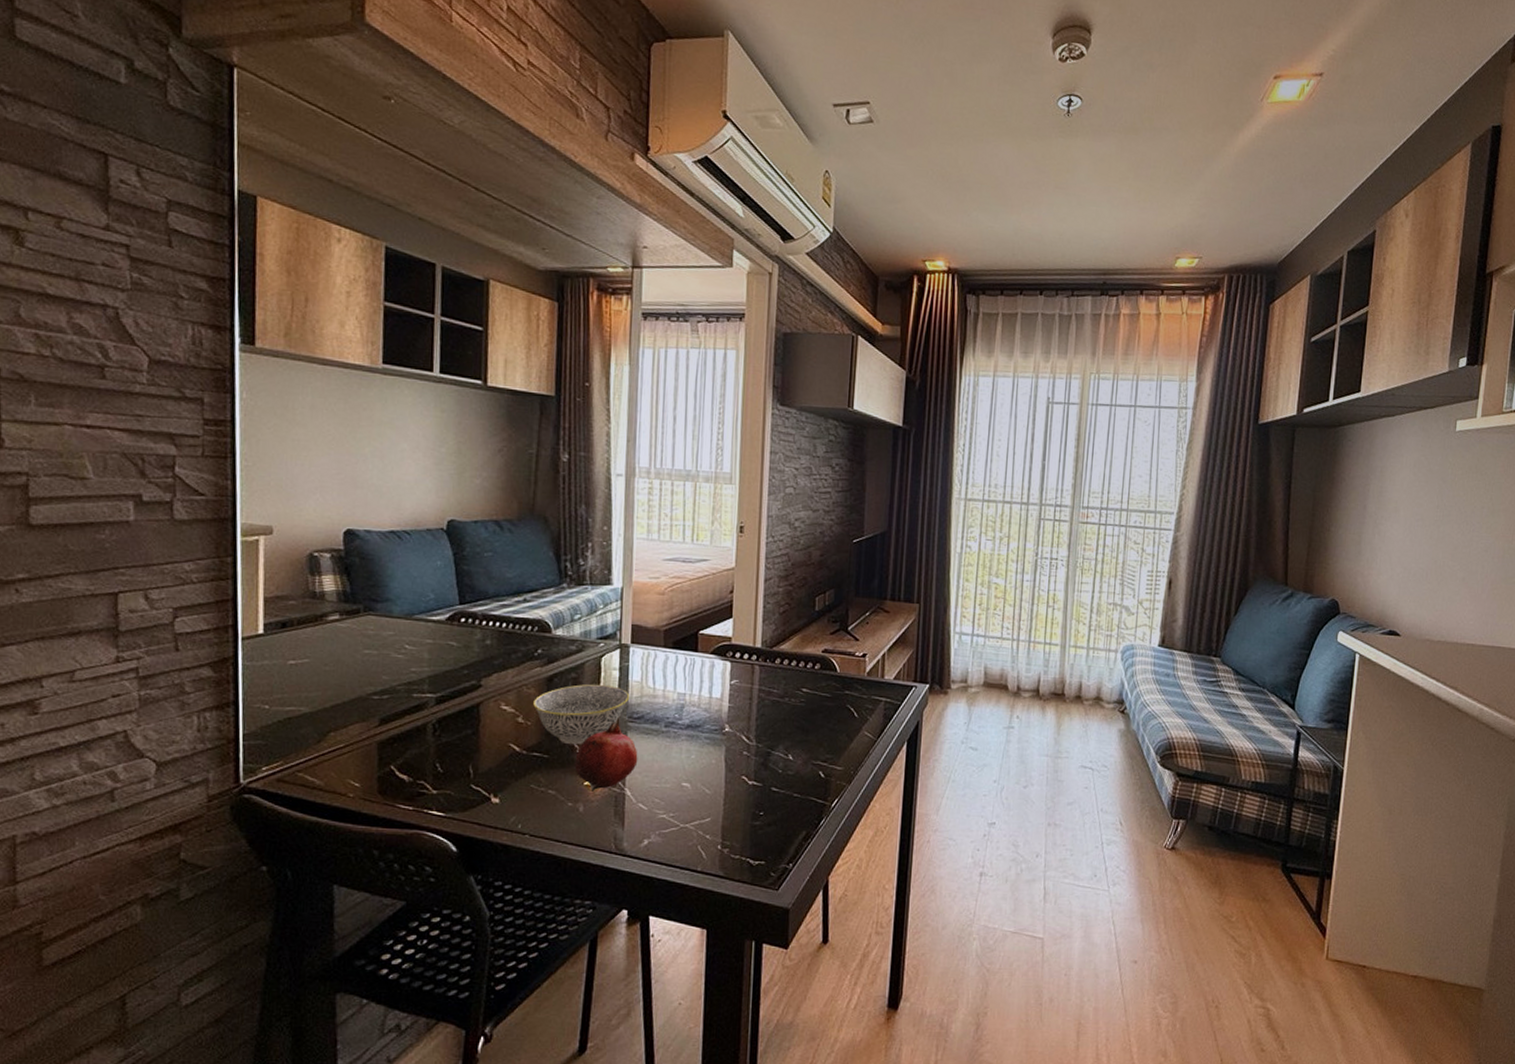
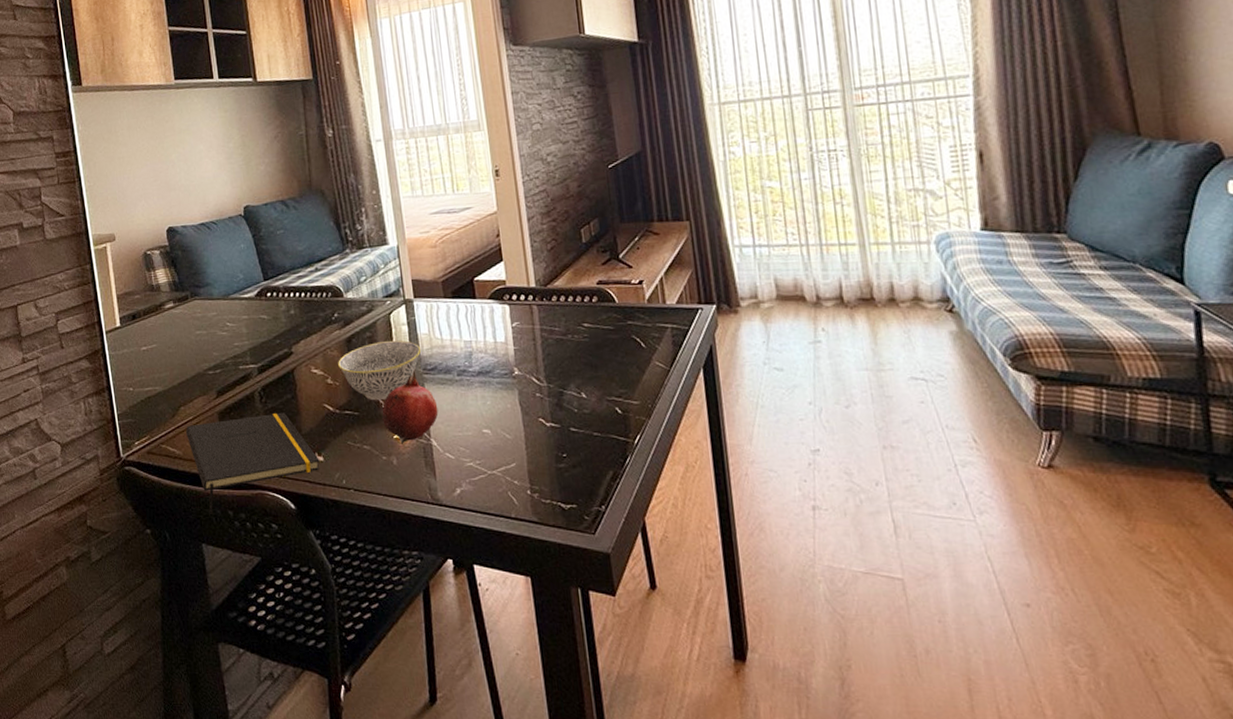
notepad: none [331,748,494,853] -> present [185,412,320,514]

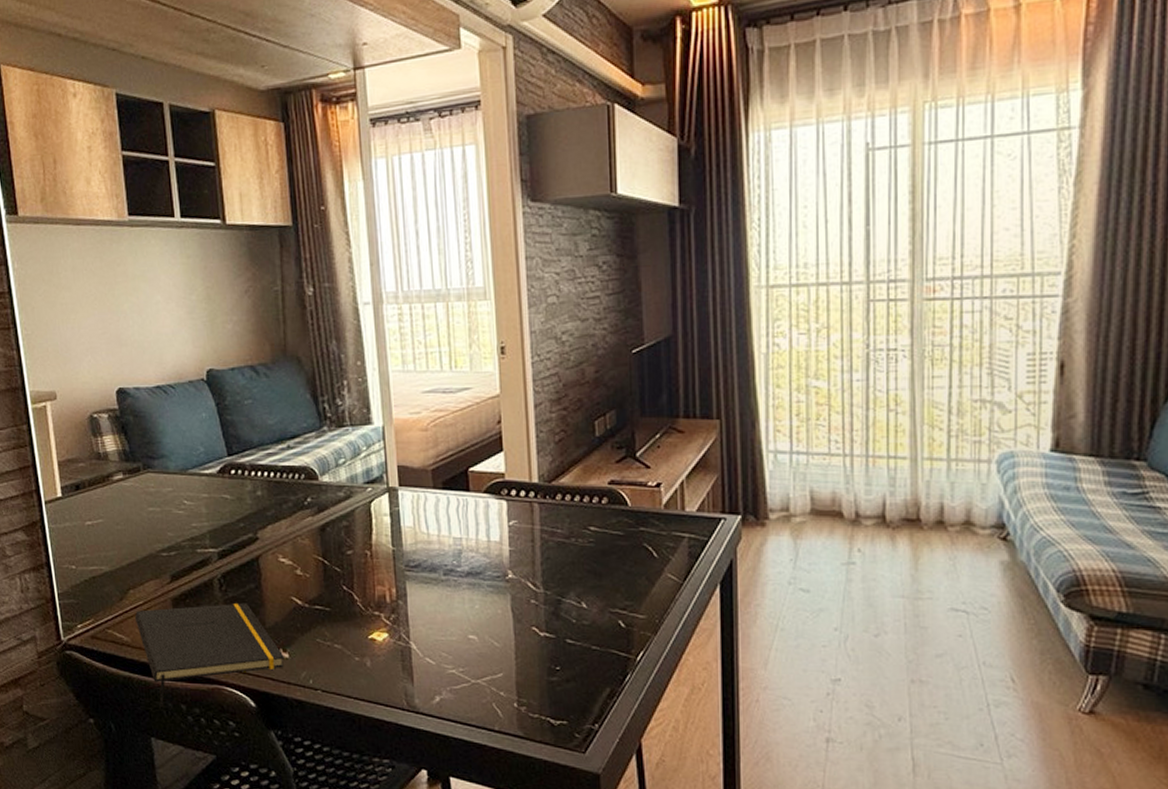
bowl: present [338,340,421,401] -> none [309,531,403,597]
fruit: present [382,374,439,444] -> none [356,570,420,645]

